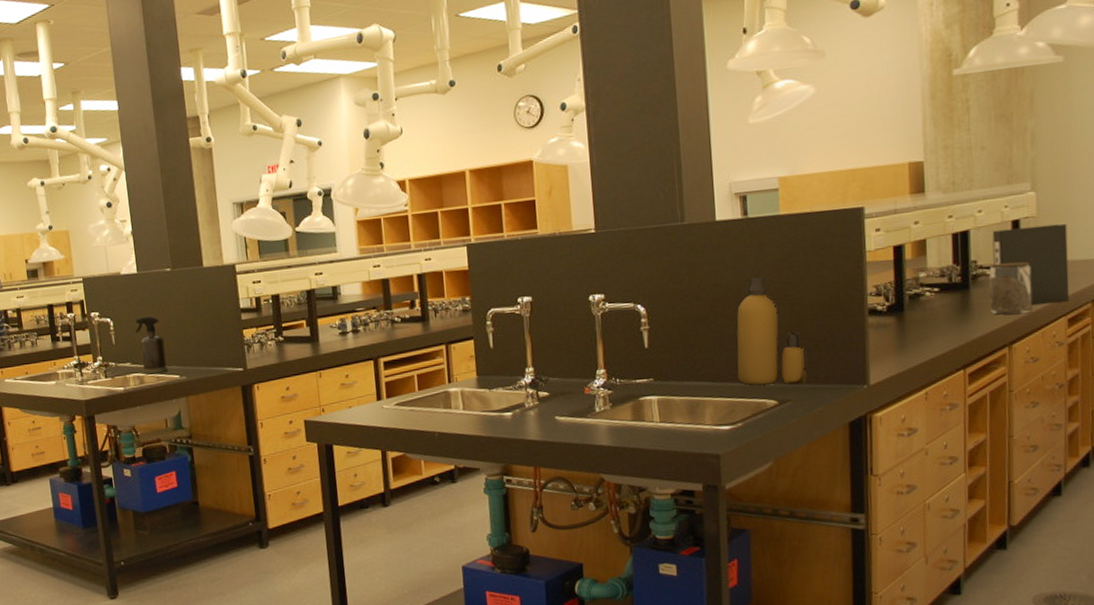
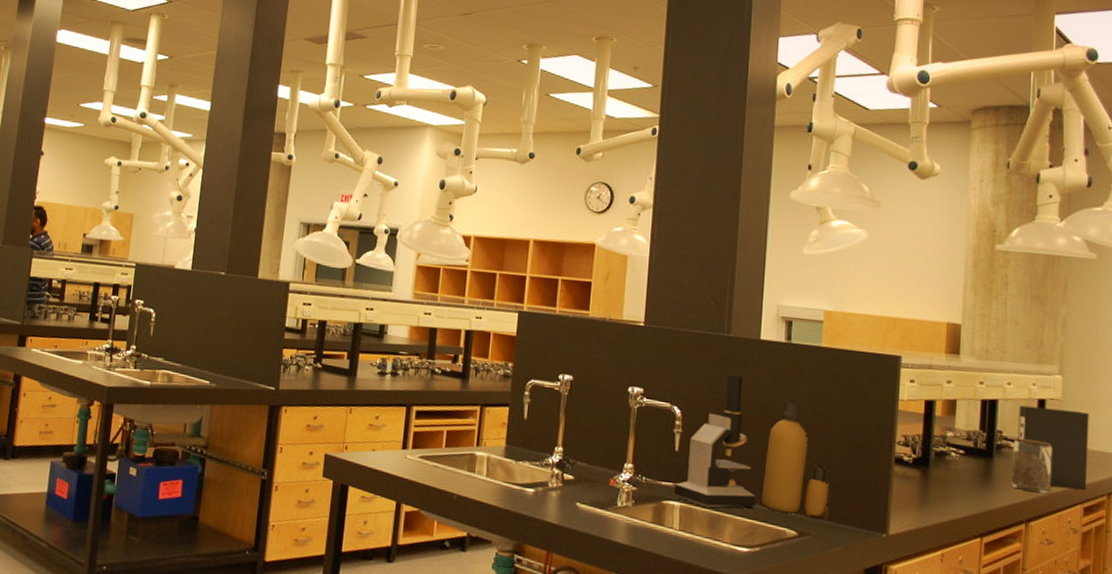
spray bottle: present [134,315,168,375] -> none [173,314,202,376]
microscope: none [649,260,732,396] -> present [674,374,755,509]

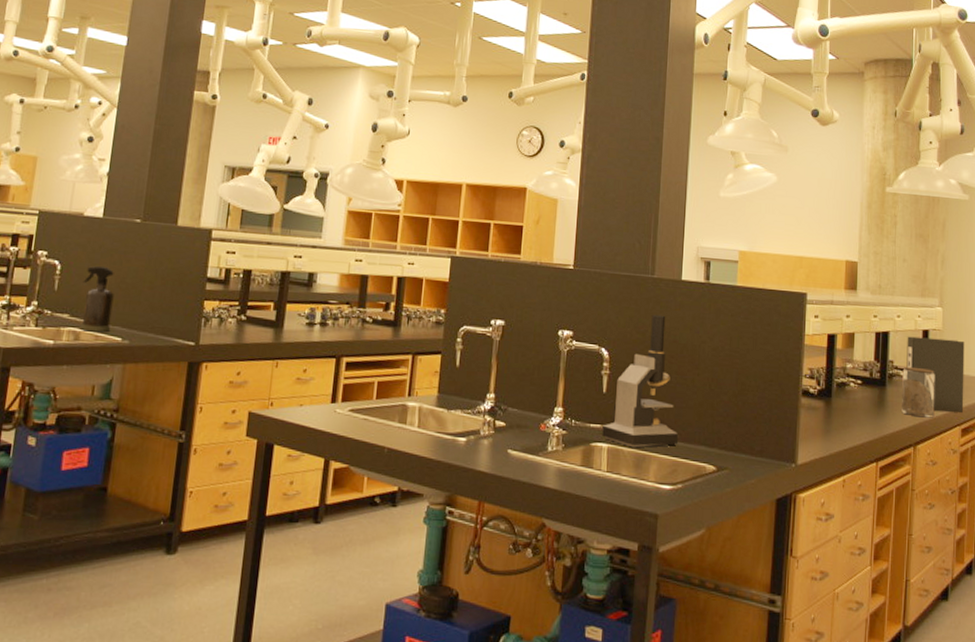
spray bottle: none [173,314,202,376] -> present [81,266,114,333]
bottle: present [762,403,831,520] -> none [684,341,746,454]

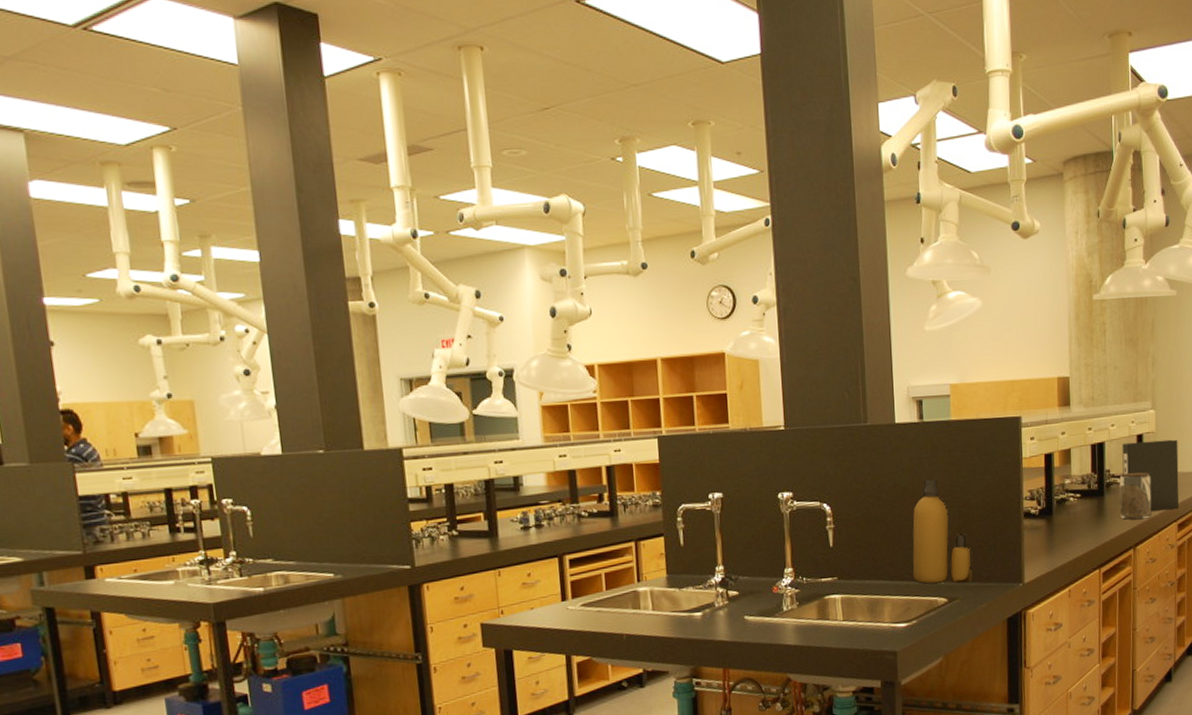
spray bottle: present [81,266,114,333] -> none [278,504,319,573]
microscope: present [602,314,678,448] -> none [833,461,908,594]
bottle: none [684,341,746,454] -> present [913,479,973,584]

